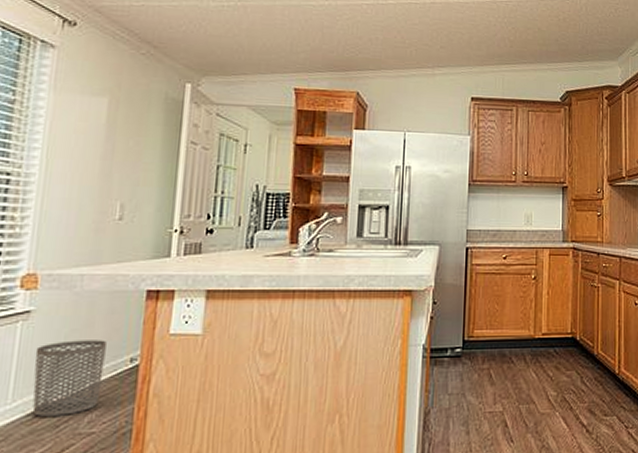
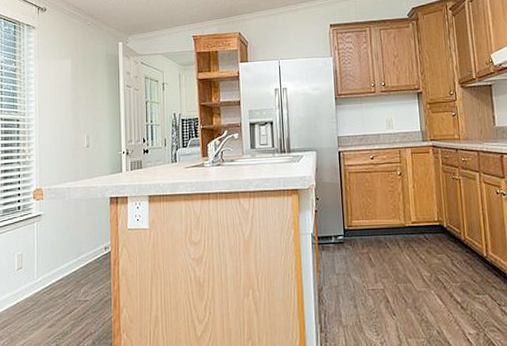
waste bin: present [32,340,107,417] -> none [47,234,89,288]

